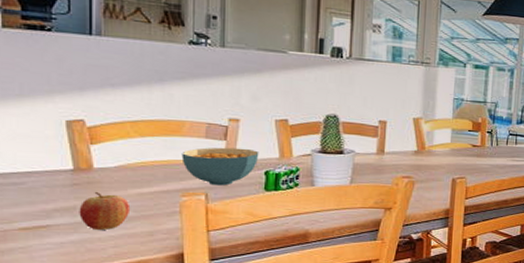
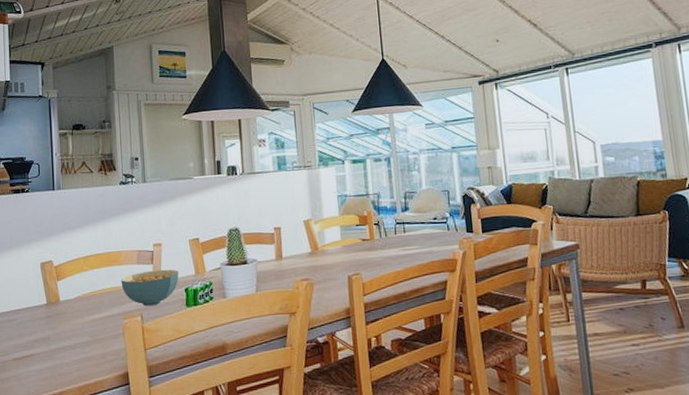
fruit: present [79,192,131,230] -> none [52,322,87,356]

